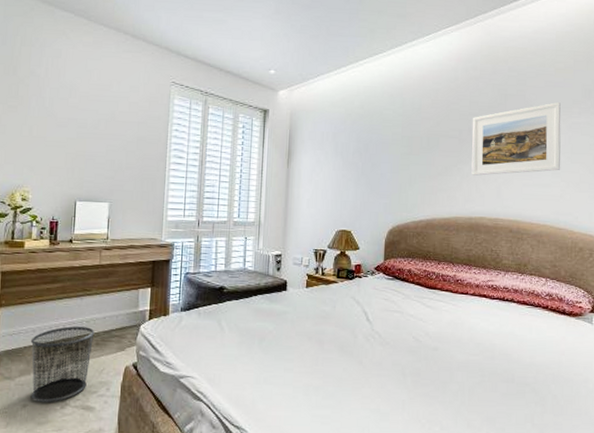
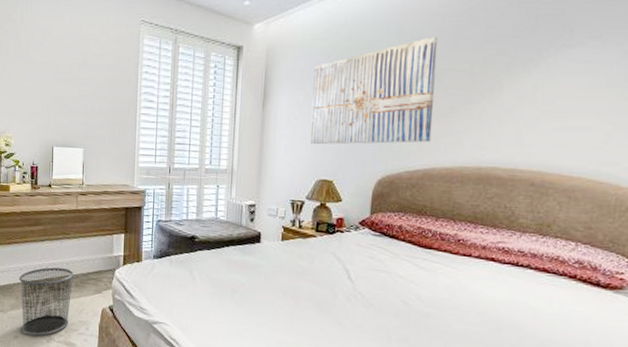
wall art: none [330,108,433,199] -> present [309,37,438,145]
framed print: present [471,102,561,176] -> none [484,22,615,117]

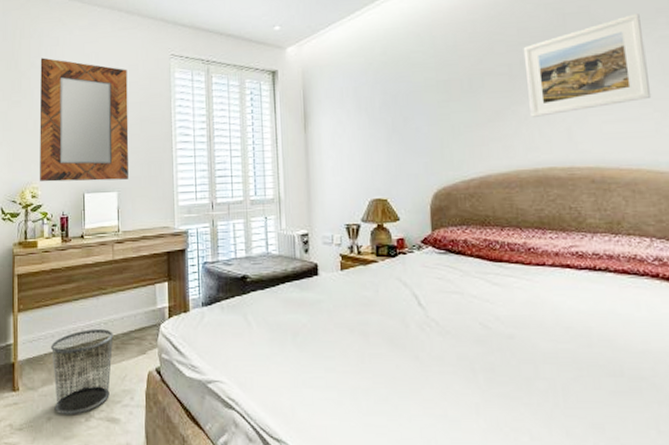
home mirror: none [13,12,99,138] -> present [39,57,129,182]
wall art: present [309,37,438,145] -> none [353,43,482,163]
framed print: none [484,22,615,117] -> present [523,14,652,117]

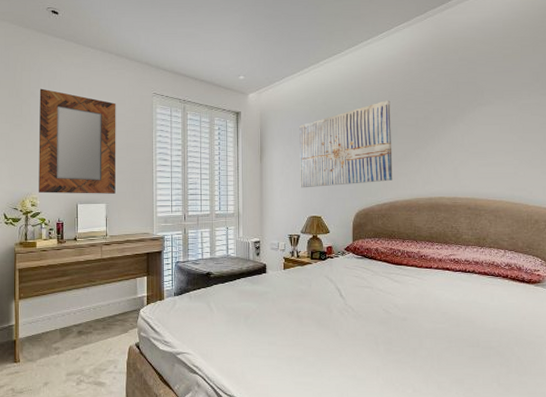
waste bin: present [50,329,114,415] -> none [47,313,101,381]
wall art: none [353,43,482,163] -> present [299,100,393,188]
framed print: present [523,14,652,117] -> none [427,86,514,159]

